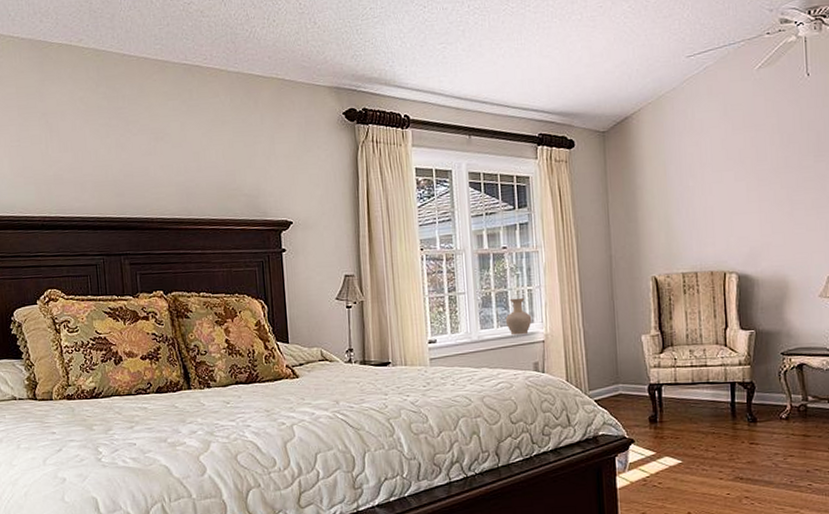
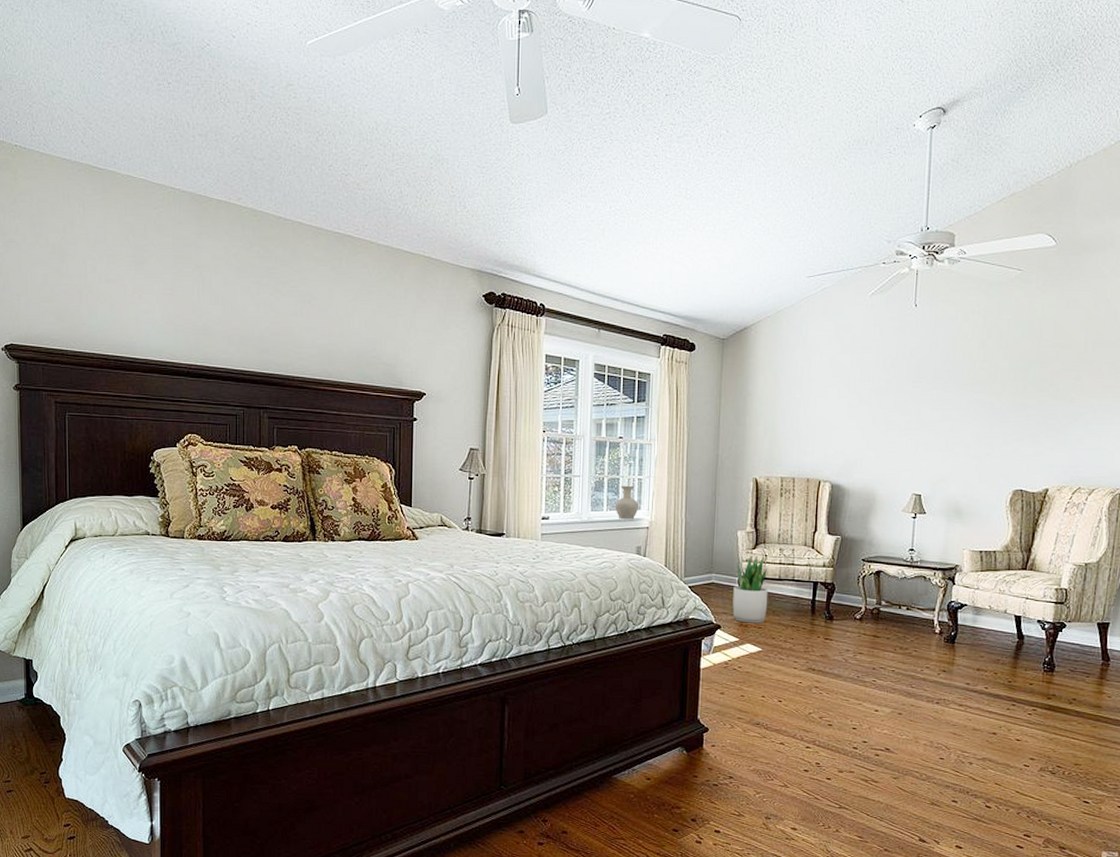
planter: none [643,360,683,434] -> present [732,556,769,624]

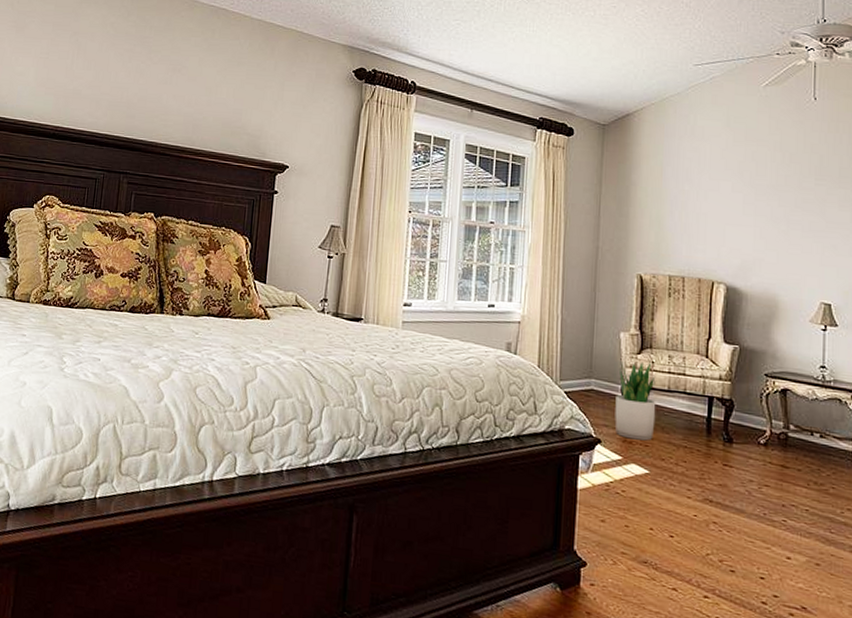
vase: present [614,485,639,520] -> none [483,274,511,313]

